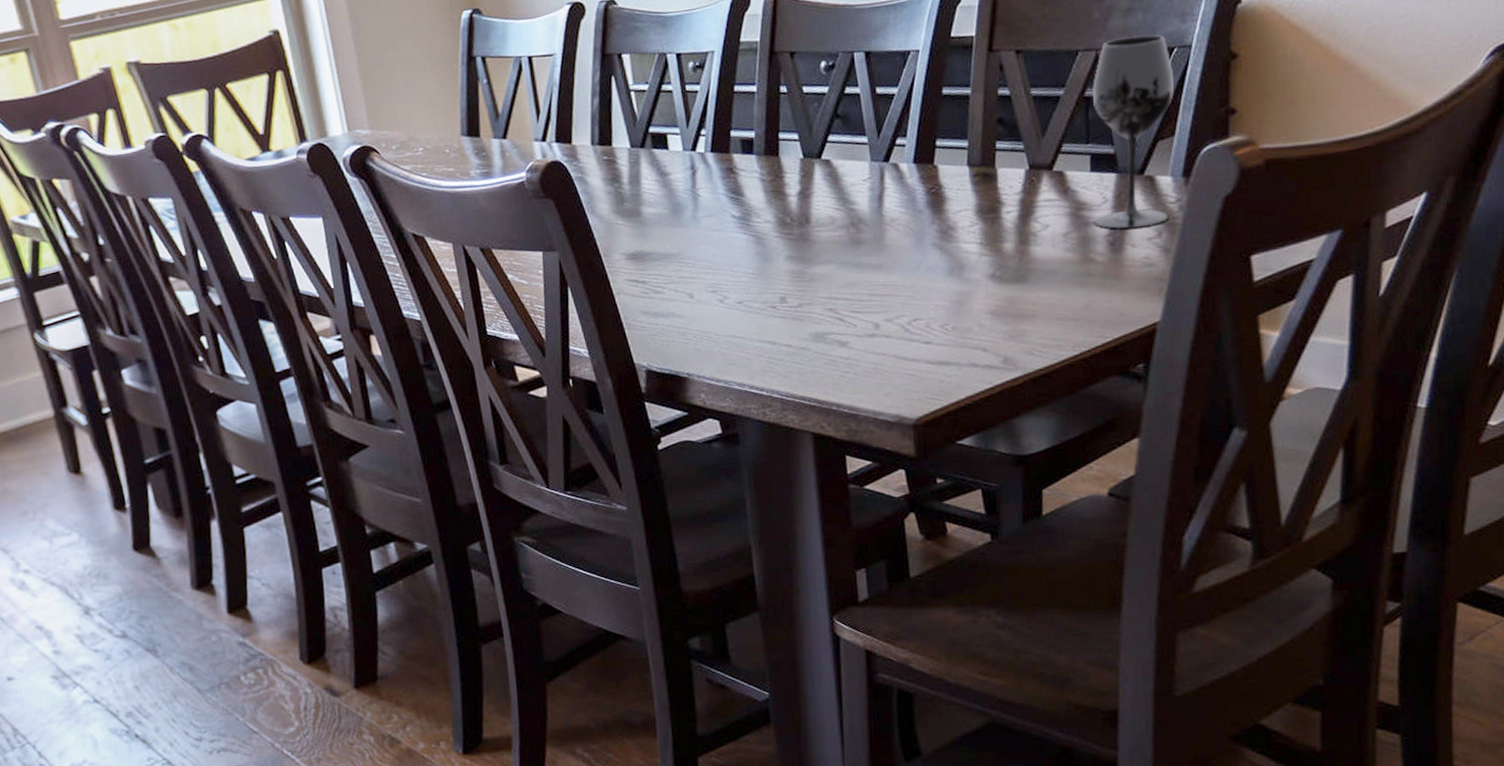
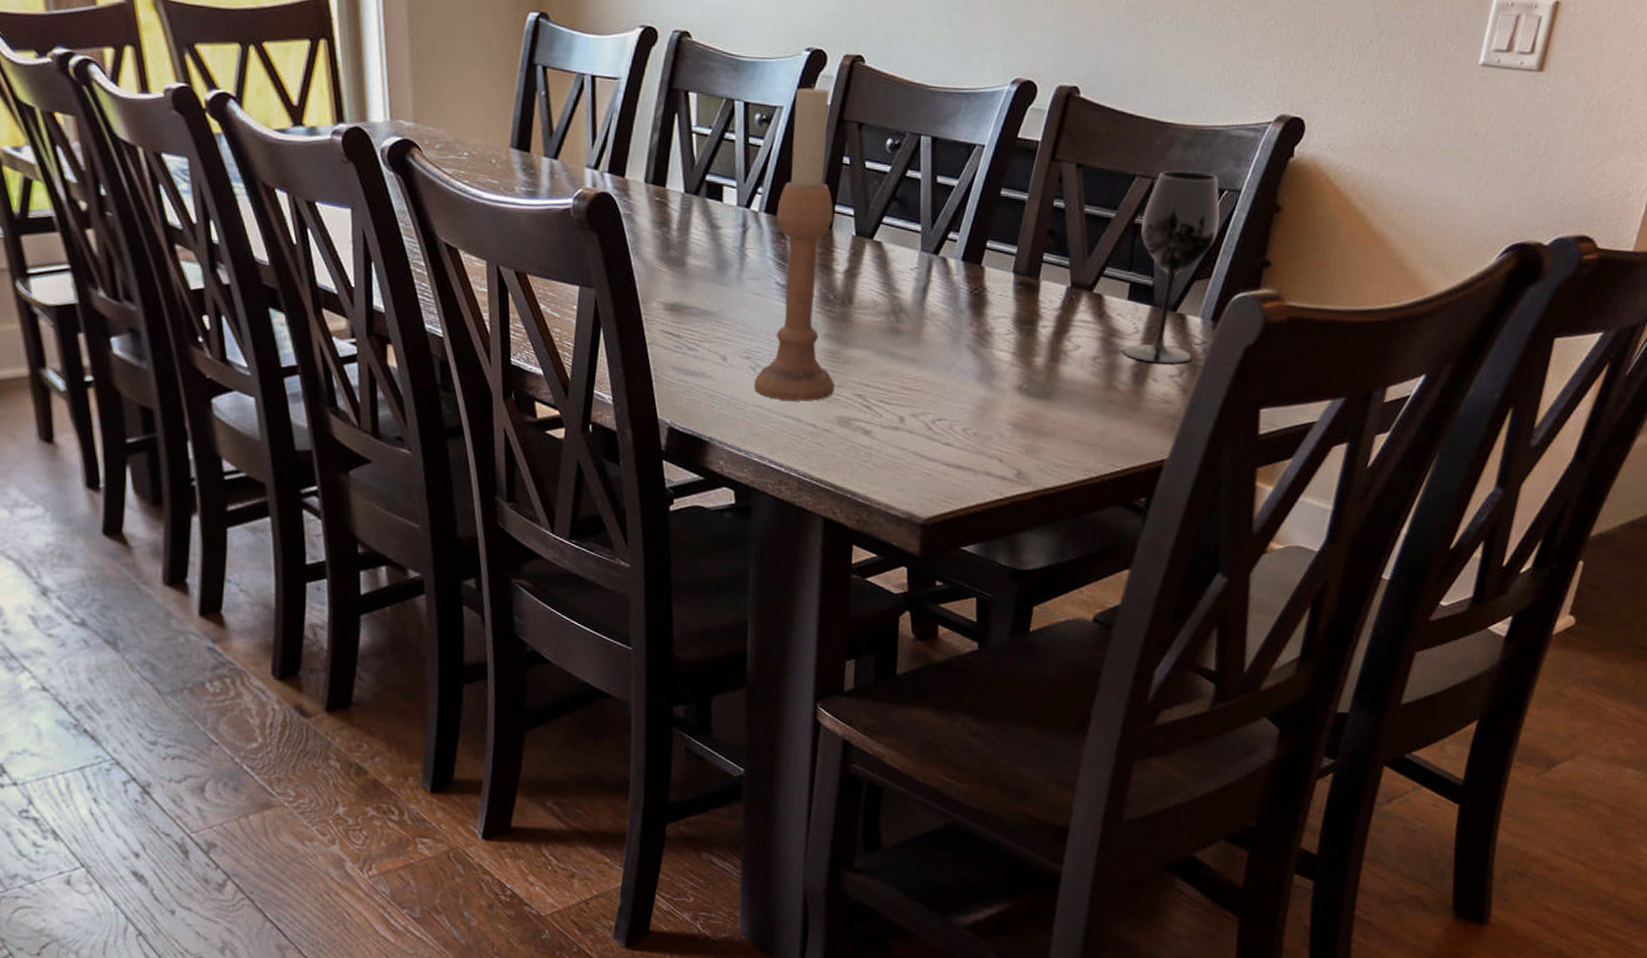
candlestick: none [722,24,804,327] -> present [753,83,835,402]

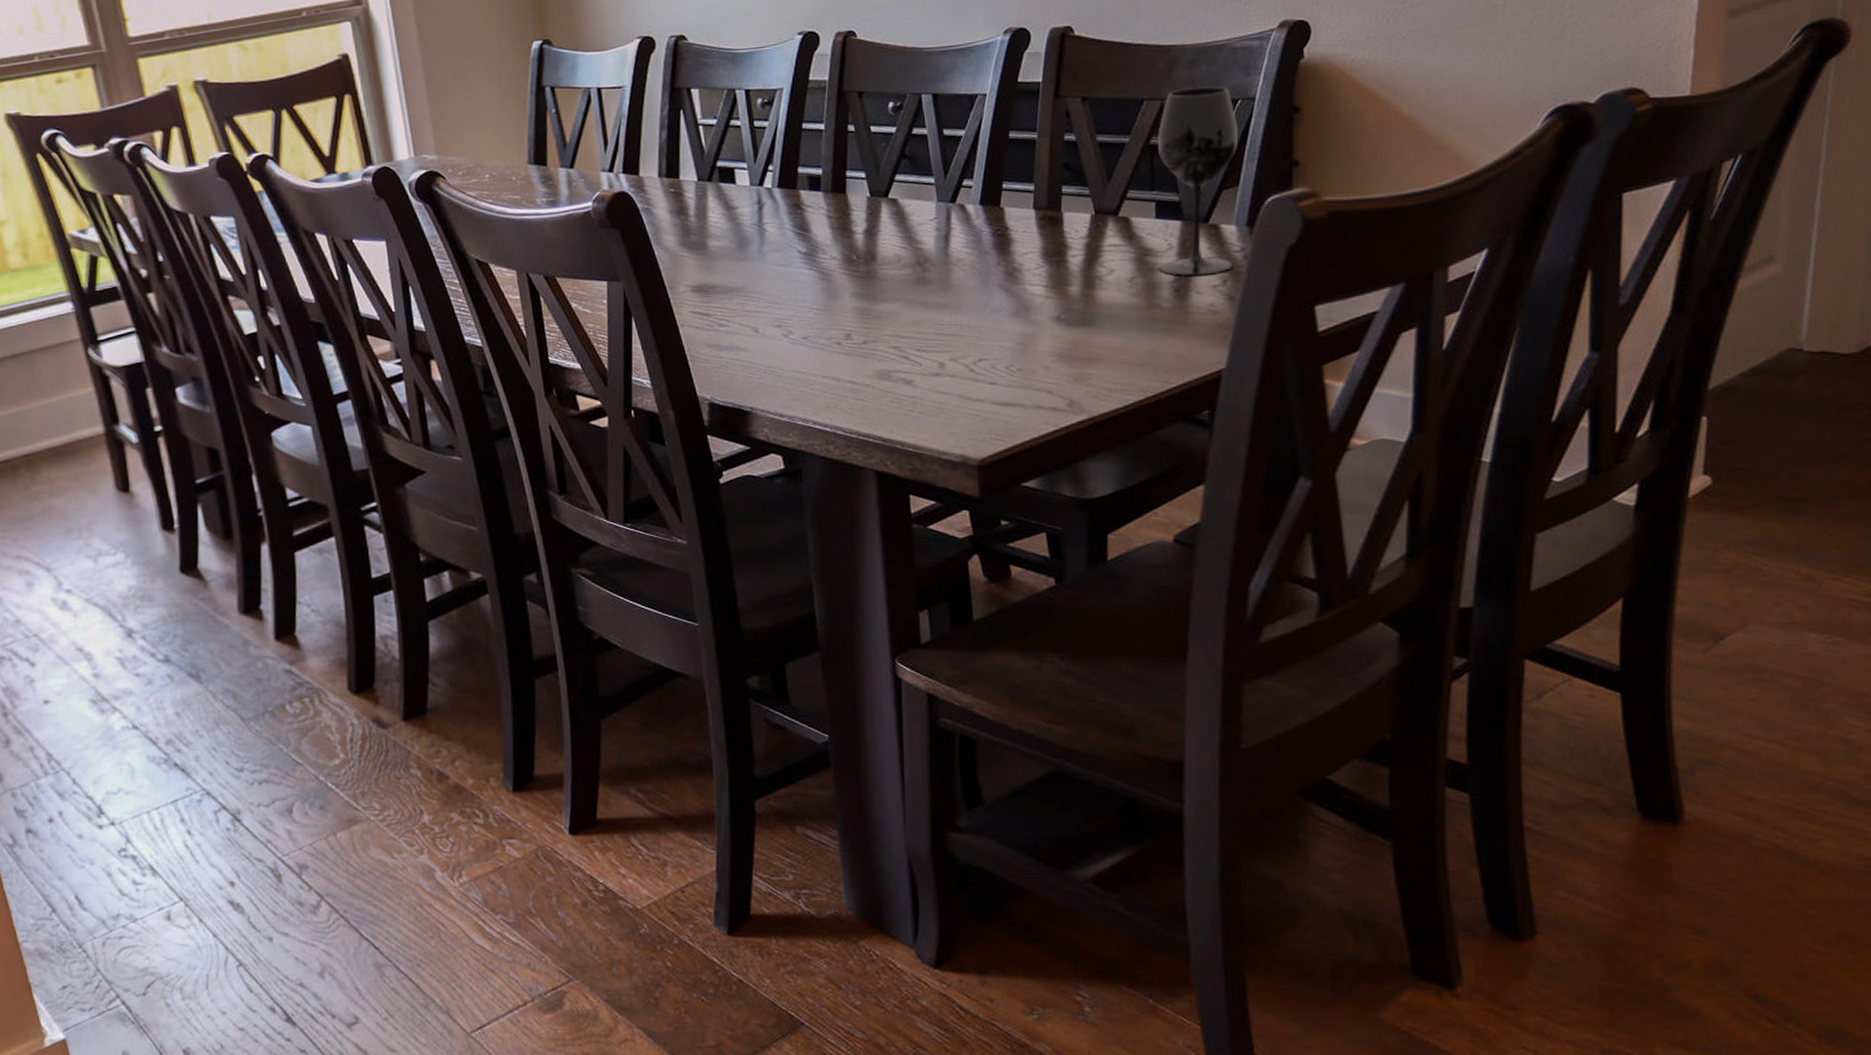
candlestick: present [753,83,835,402] -> none [788,63,869,362]

